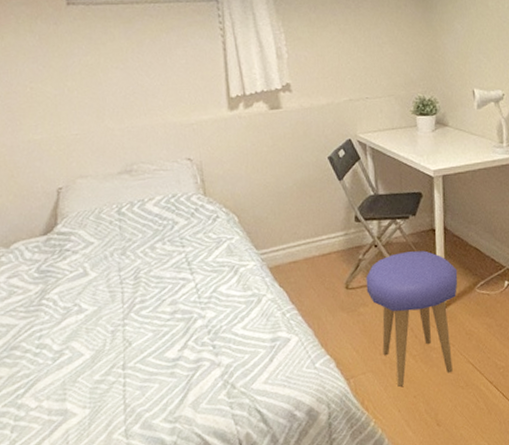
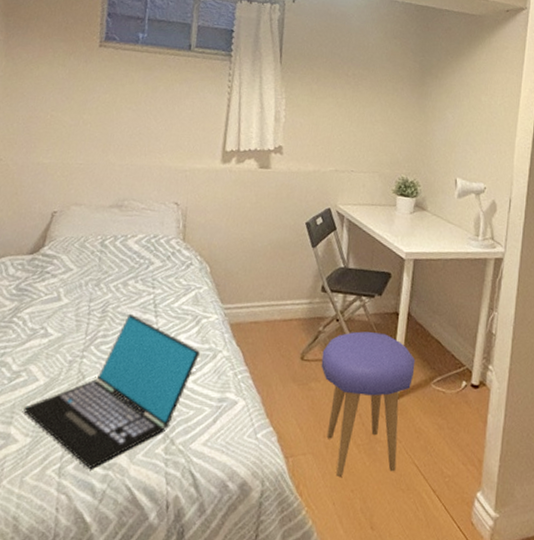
laptop: none [75,275,245,425] -> present [23,313,201,469]

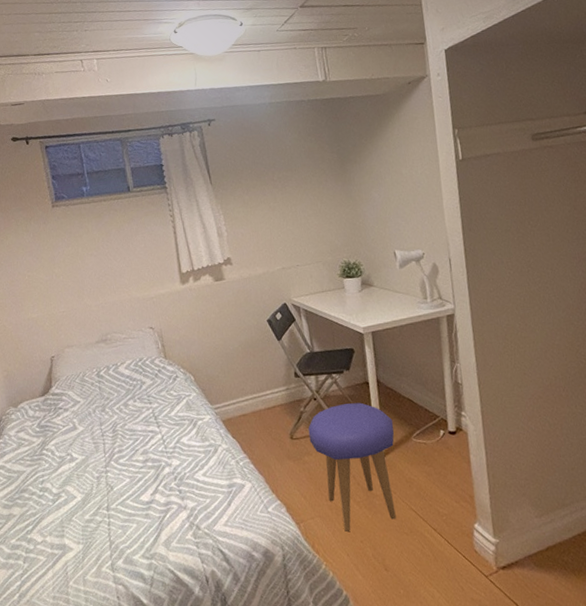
laptop: present [23,313,201,469] -> none [71,428,204,561]

